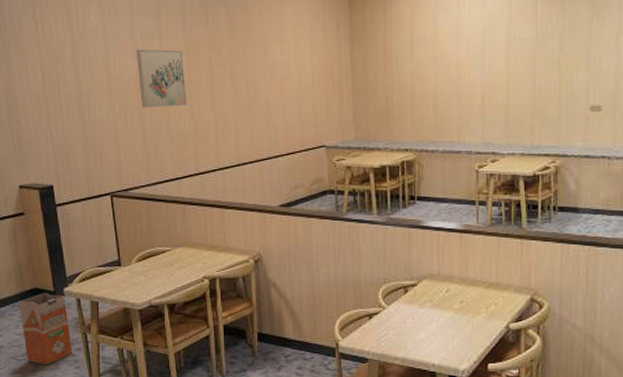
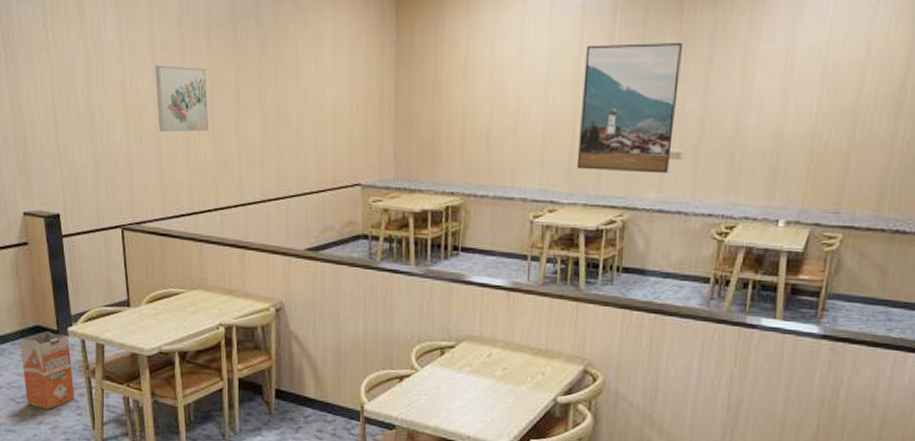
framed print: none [514,13,595,125] -> present [578,43,682,174]

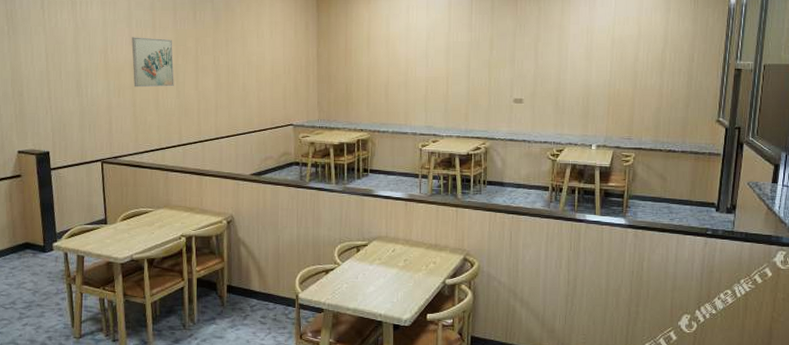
waste bin: present [19,332,75,410] -> none [9,247,57,313]
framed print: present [578,43,682,174] -> none [452,24,518,114]

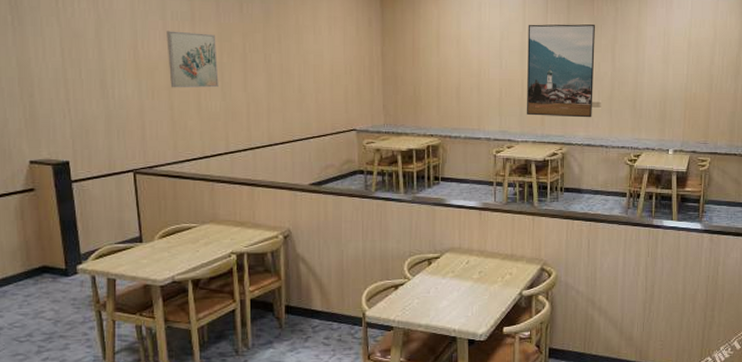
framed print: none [452,24,518,114] -> present [527,24,595,118]

